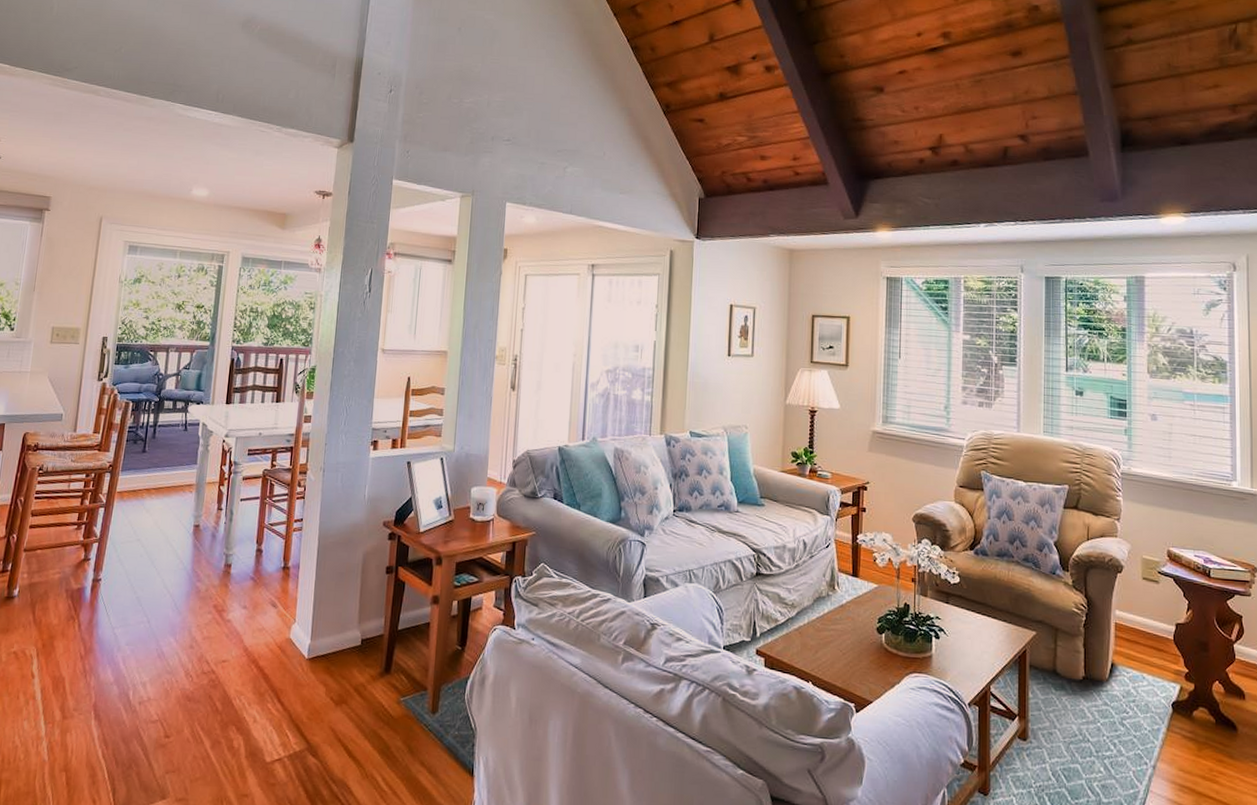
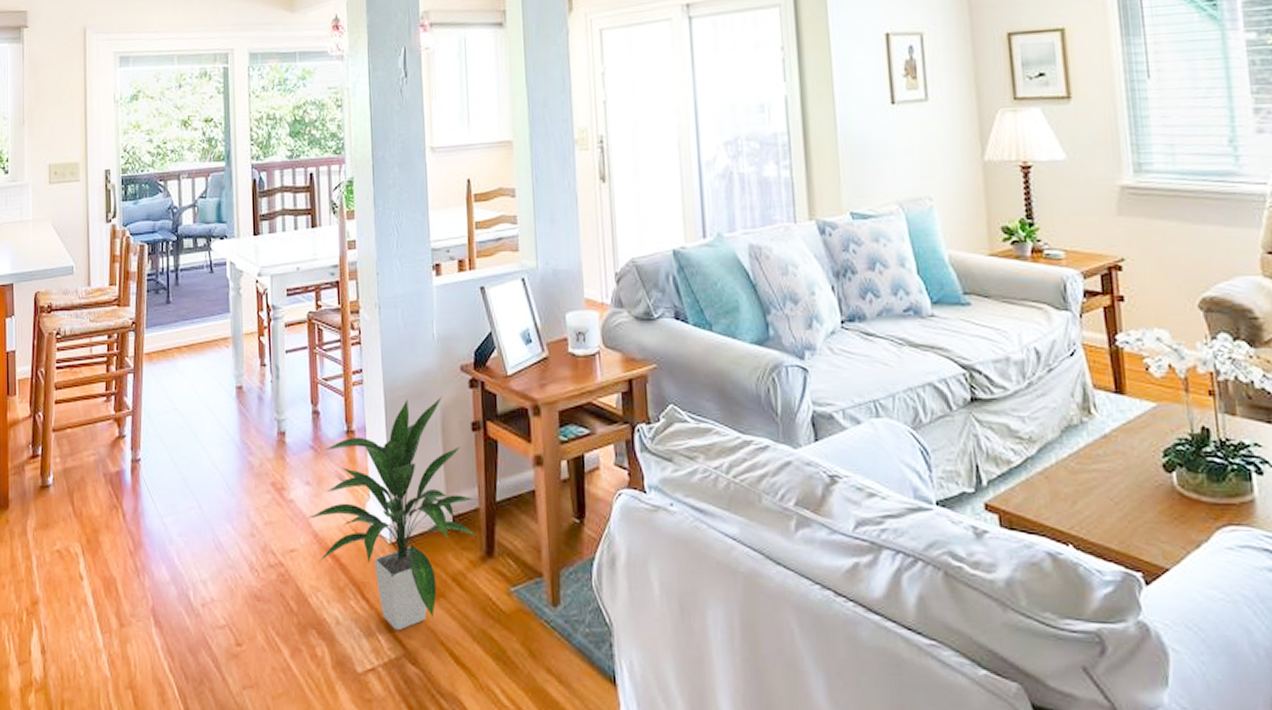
indoor plant: none [240,544,381,729] -> present [307,395,476,631]

